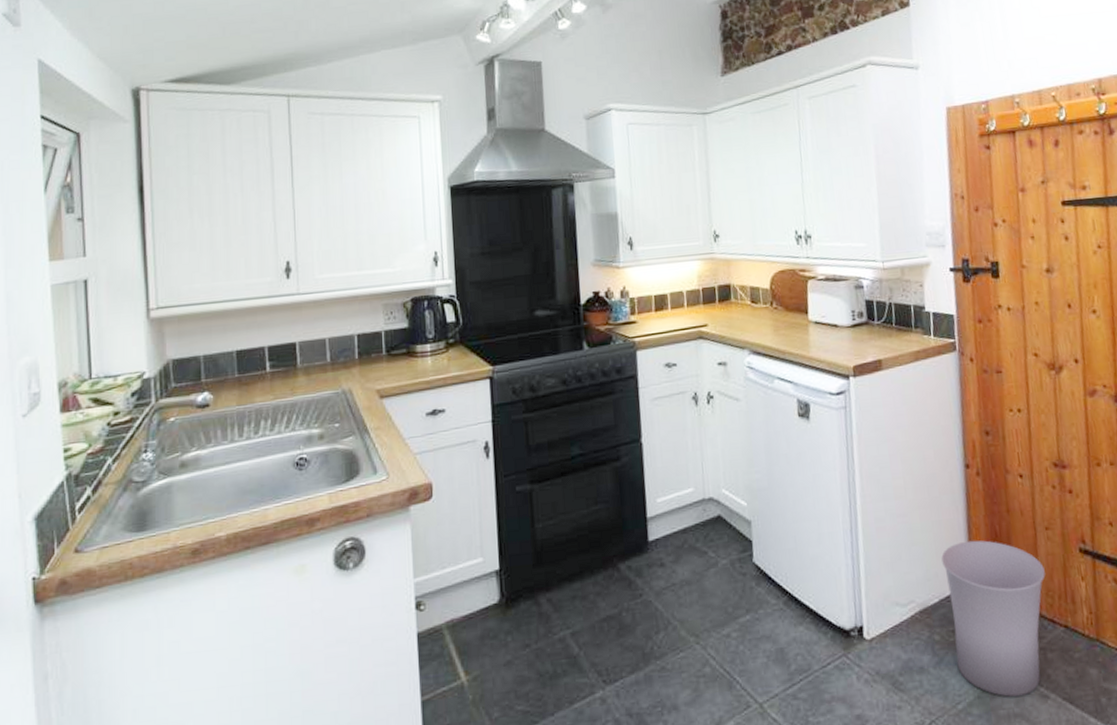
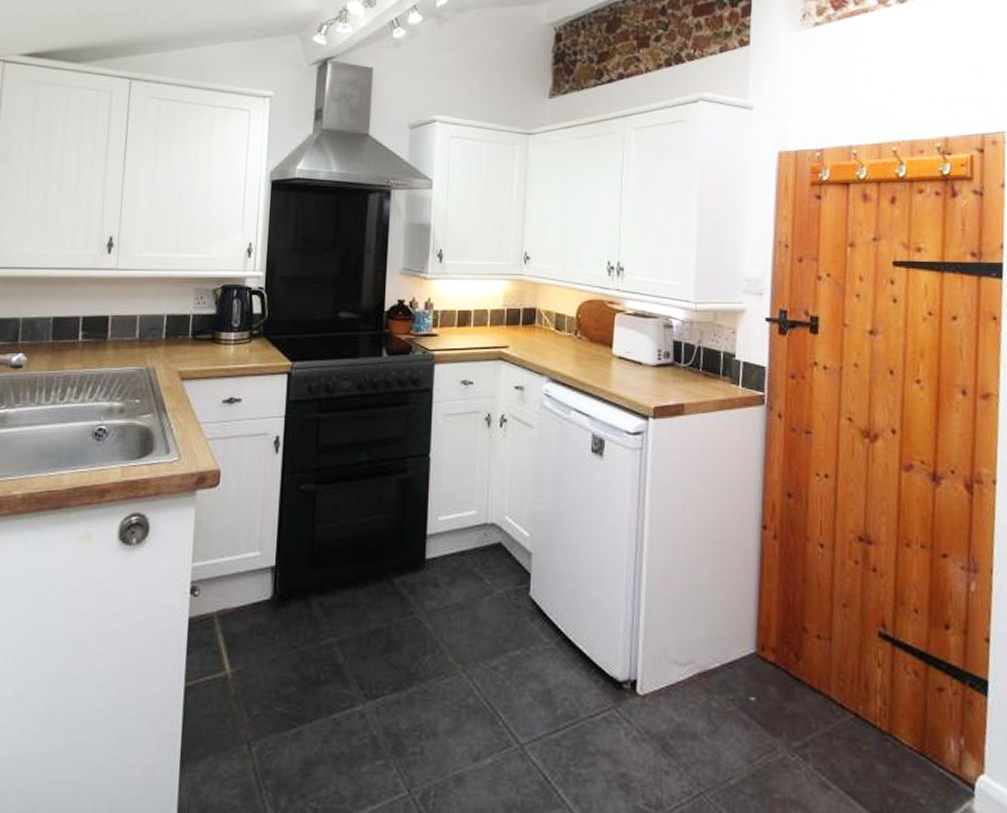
waste bin: present [941,540,1046,697] -> none [728,606,839,781]

